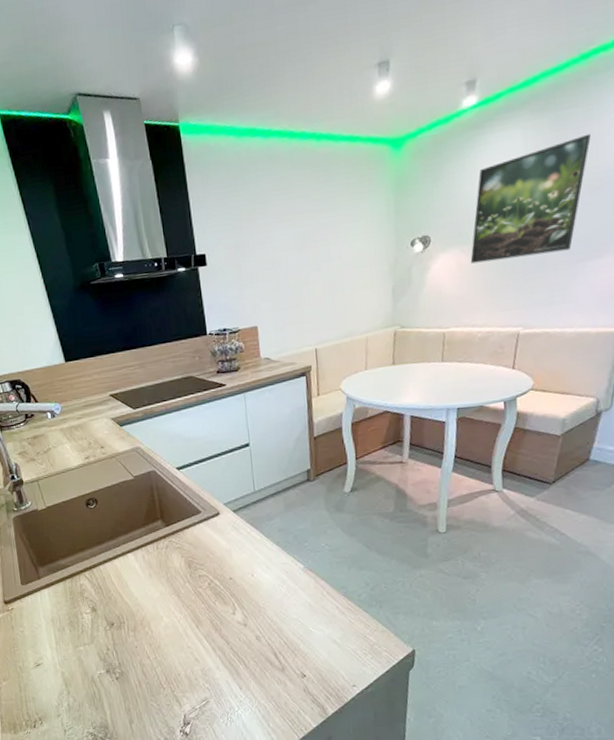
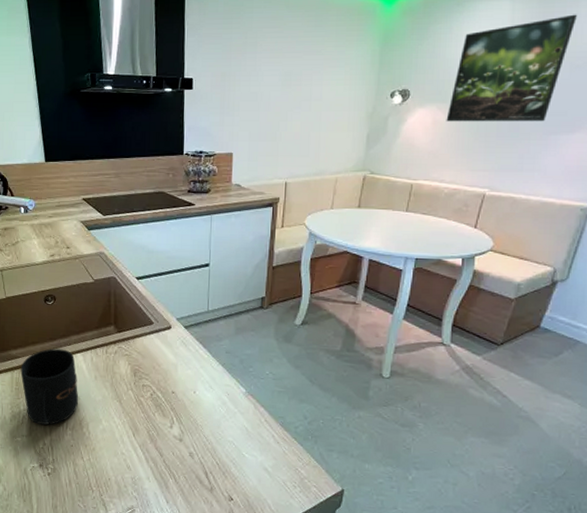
mug: none [72,551,137,631] -> present [20,348,79,425]

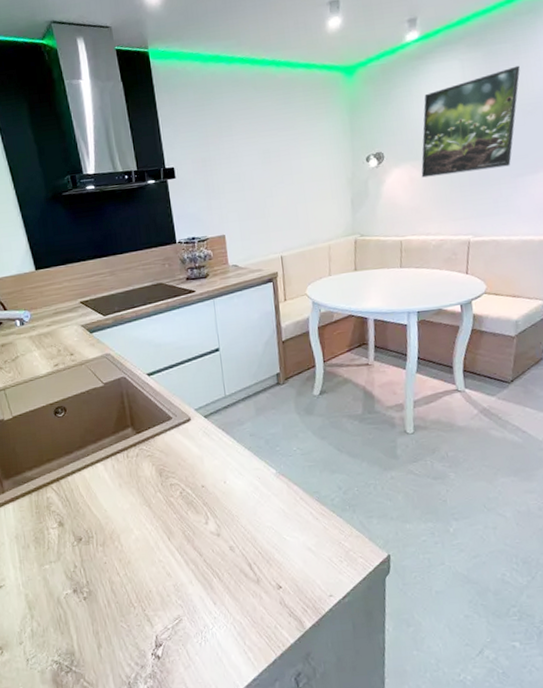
mug: present [20,348,79,425] -> none [38,461,106,547]

